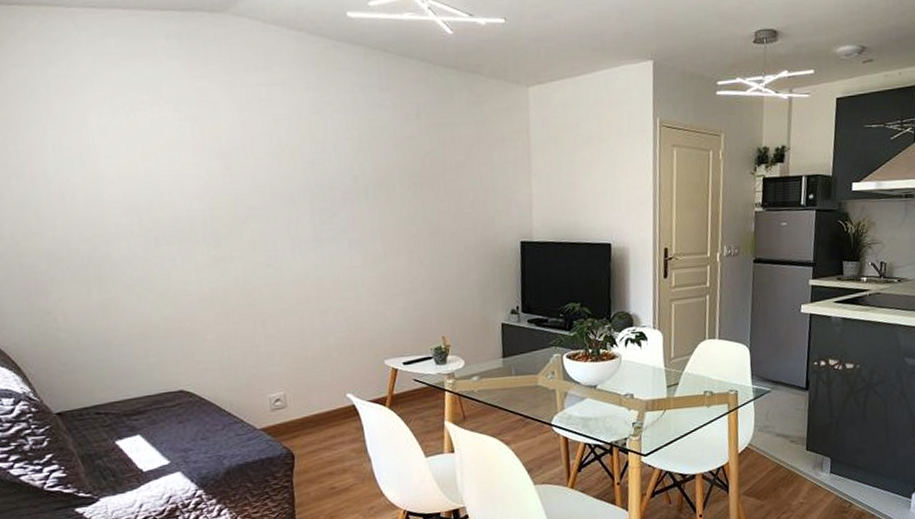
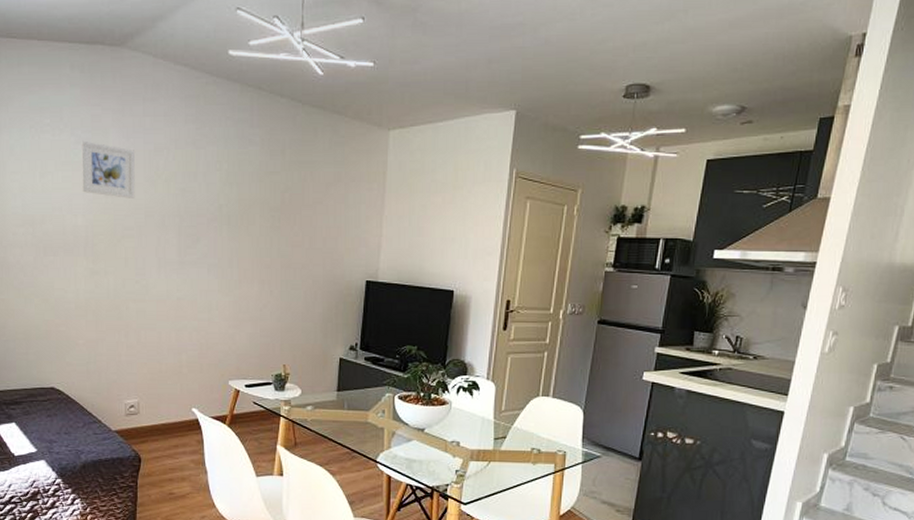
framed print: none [187,116,257,176] -> present [81,140,135,198]

